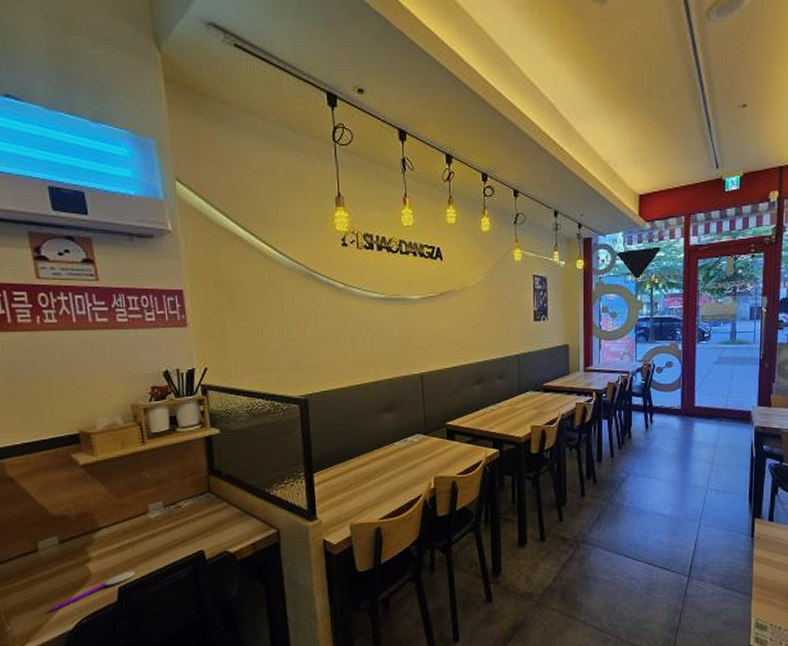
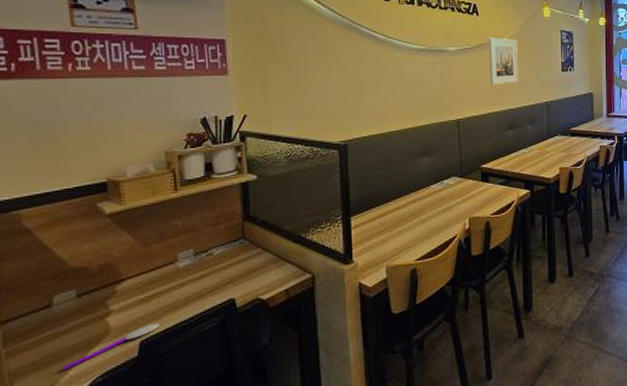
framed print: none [454,284,486,336] -> present [489,37,518,84]

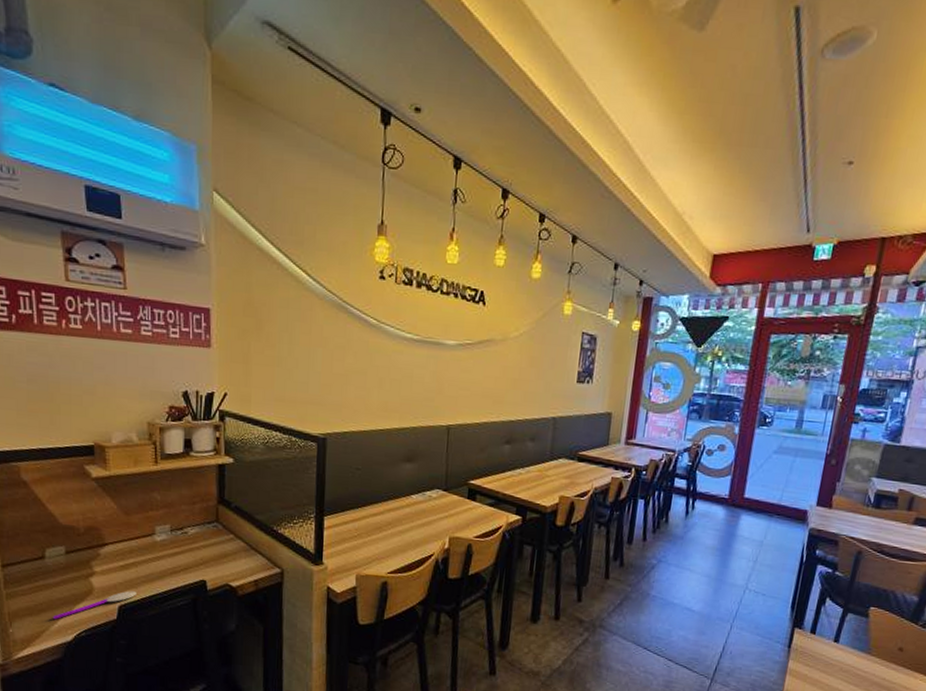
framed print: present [489,37,518,84] -> none [490,333,528,391]

